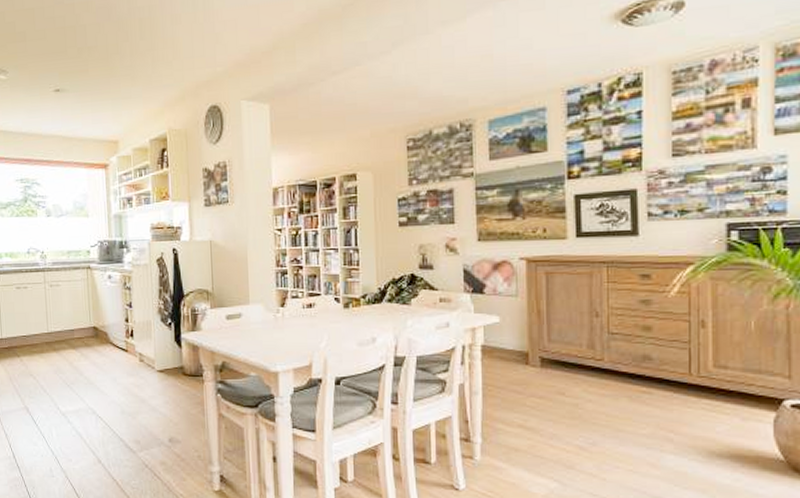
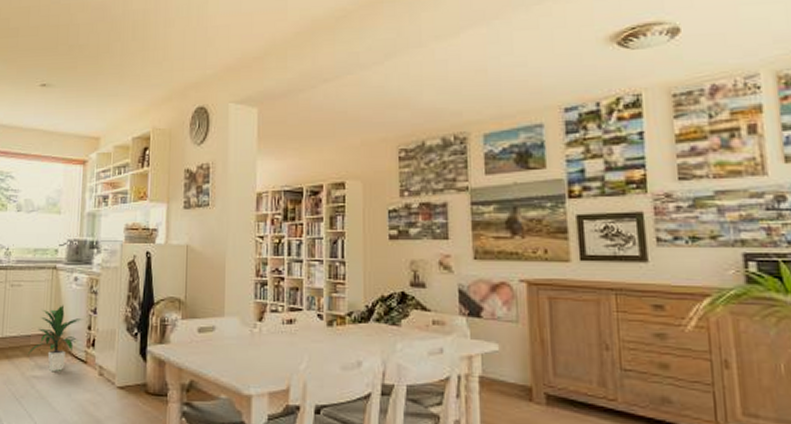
indoor plant: none [72,301,121,360] -> present [27,305,83,371]

